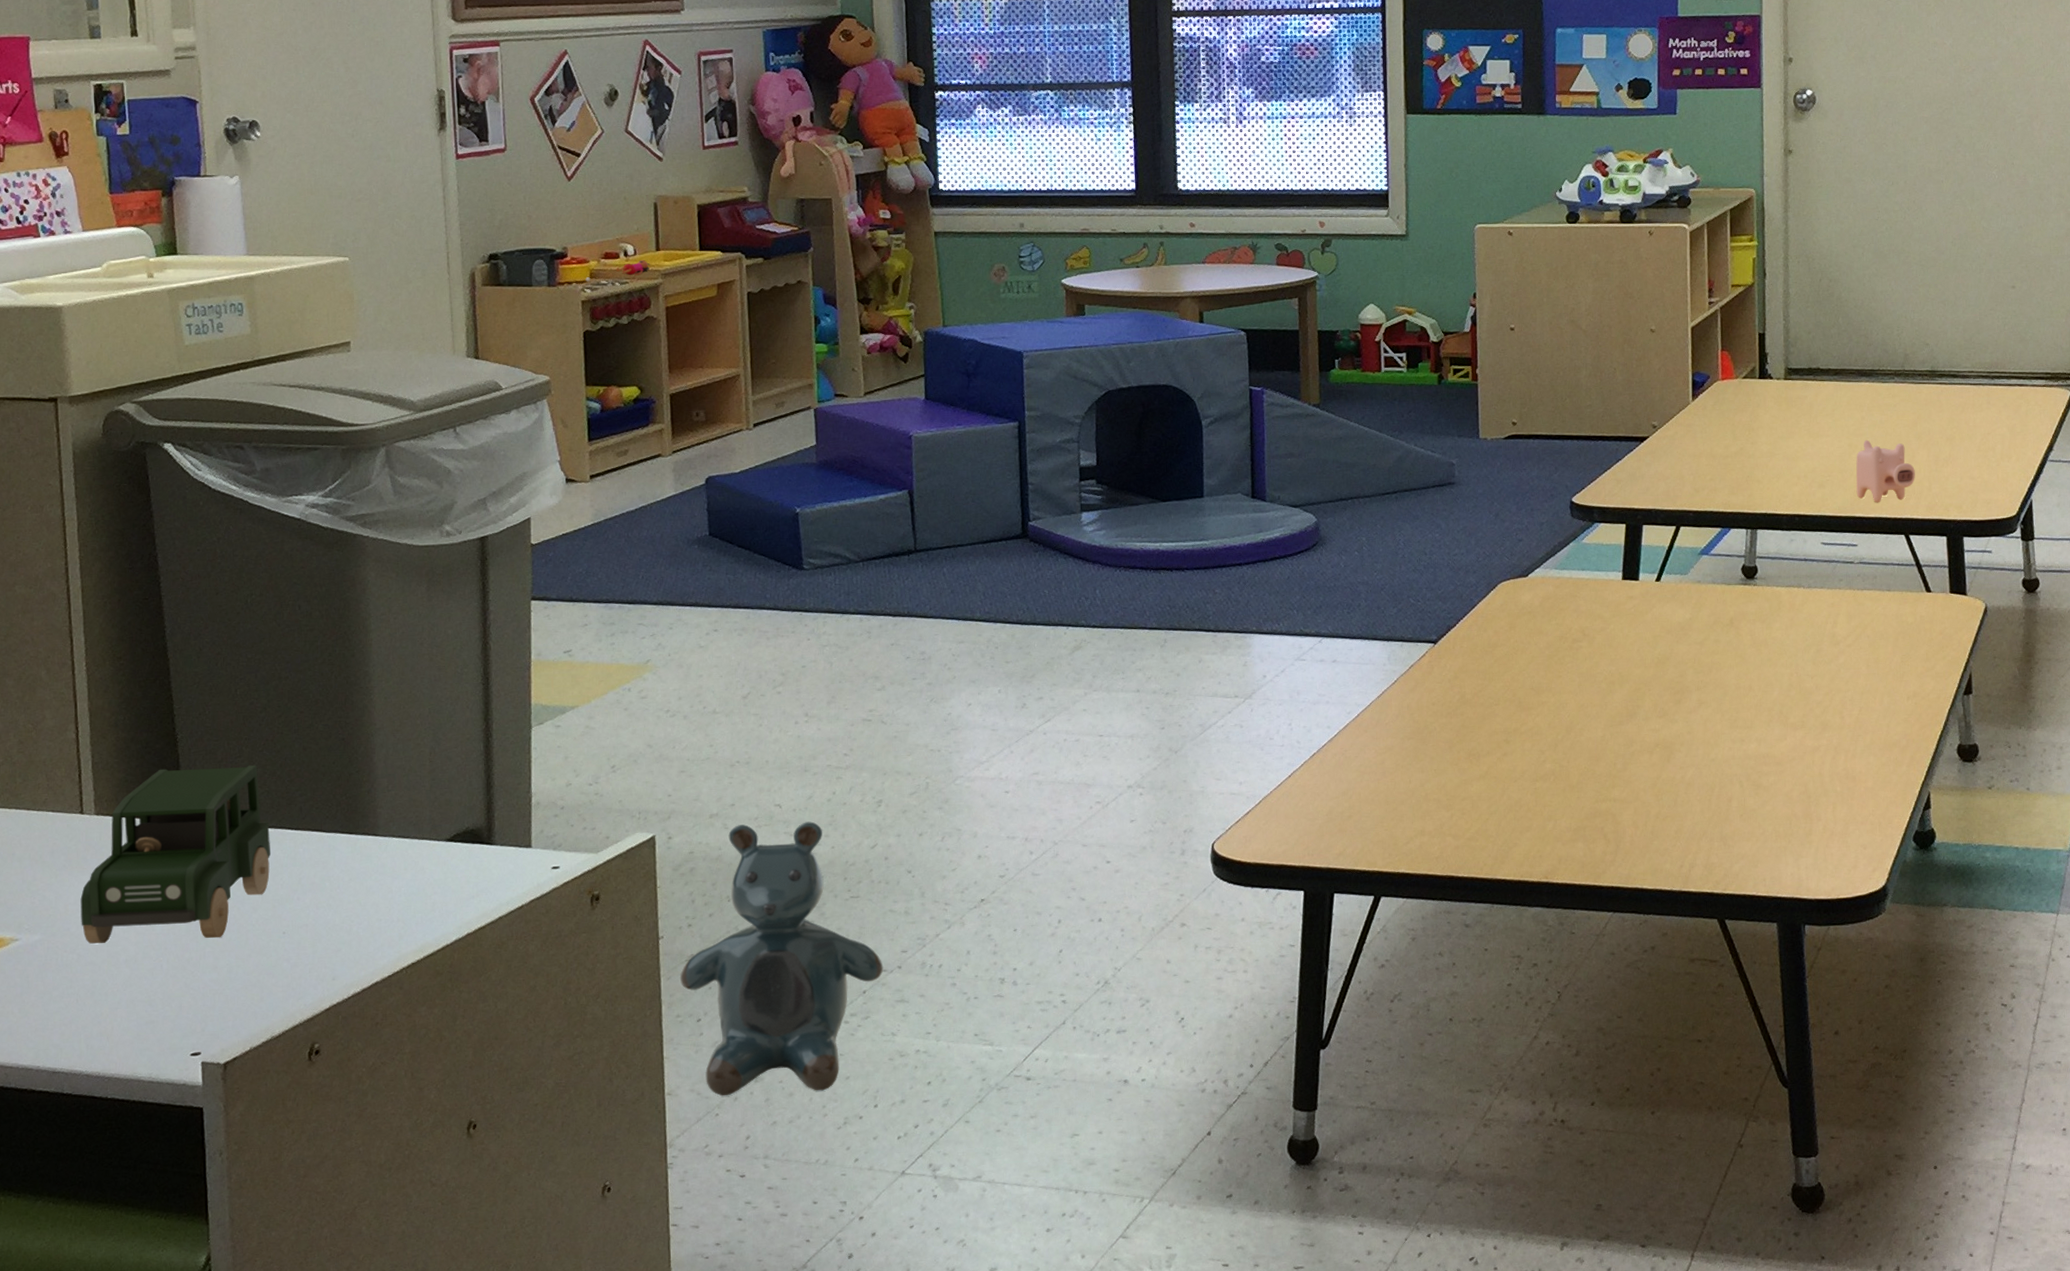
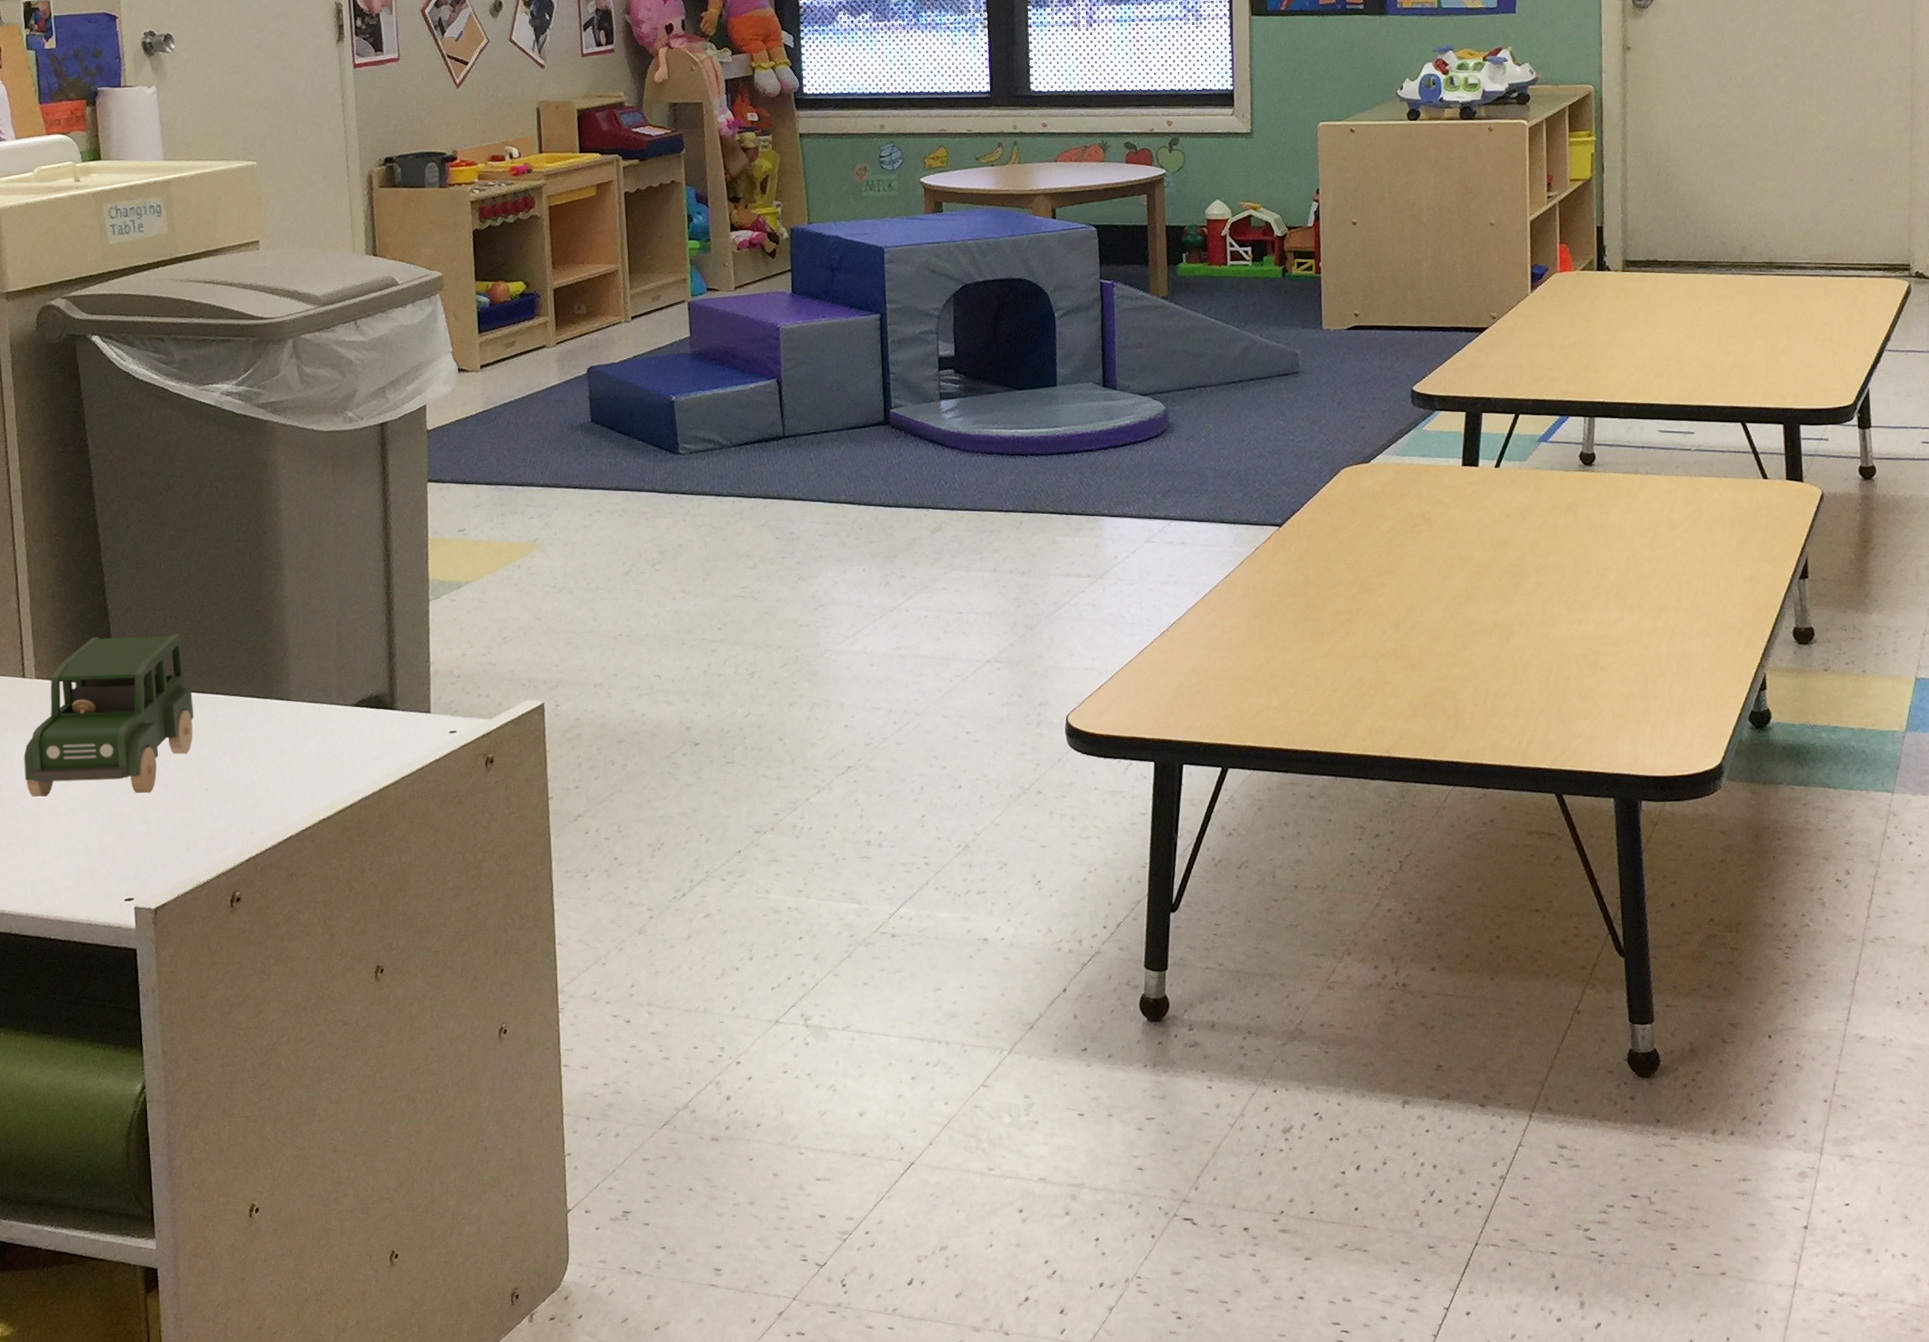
stuffed animal: present [679,821,884,1096] -> none [568,691,757,946]
toy animal: present [1856,439,1915,503] -> none [1693,330,1752,392]

